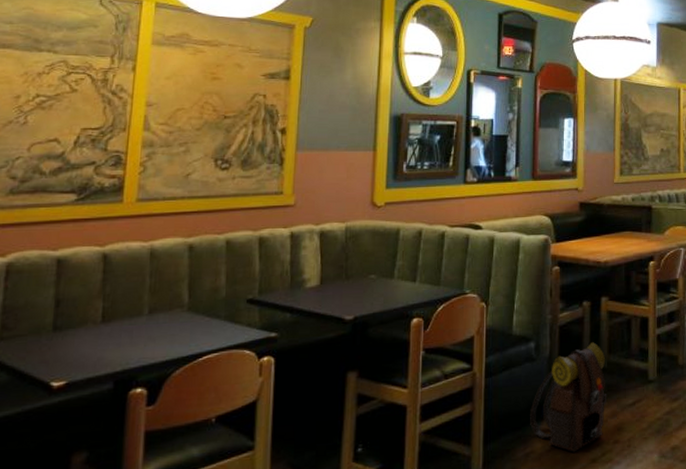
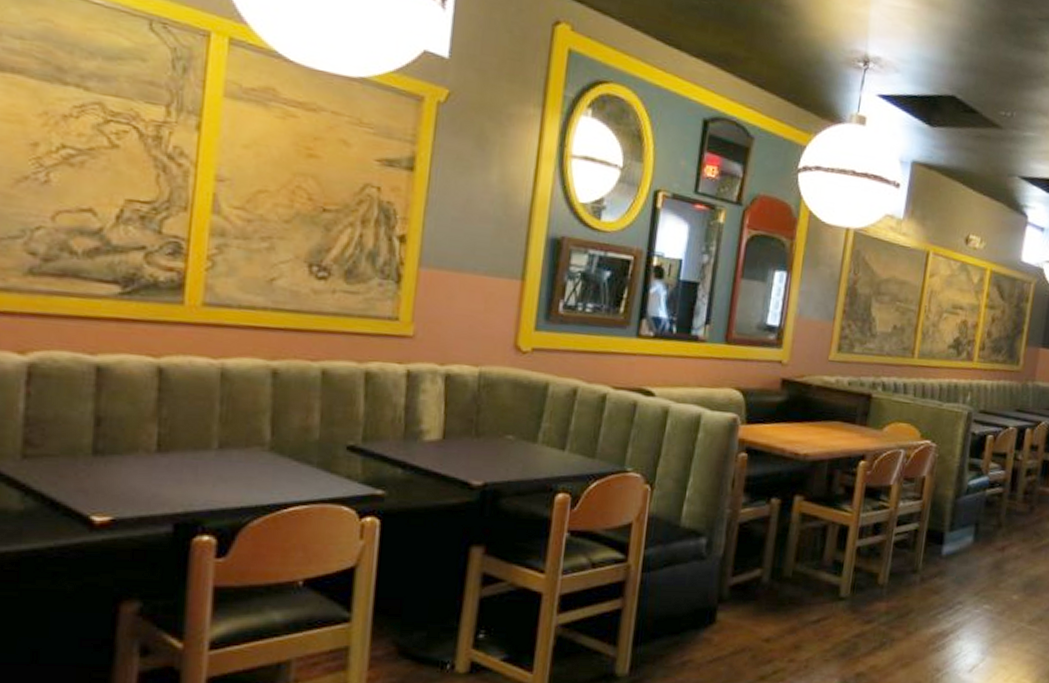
backpack: present [530,342,607,453] -> none [691,546,791,667]

